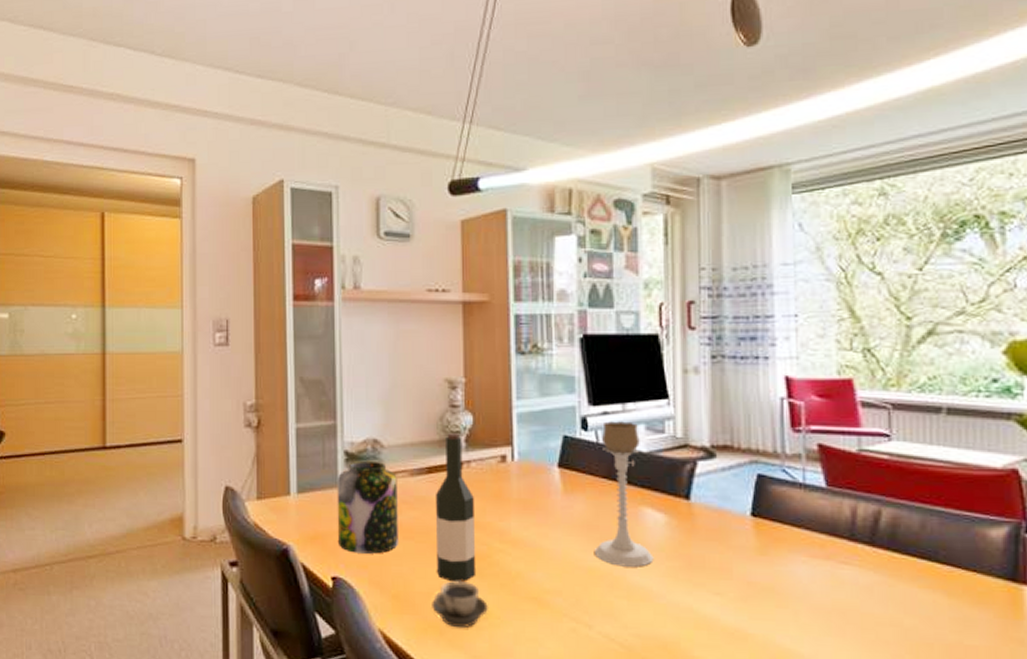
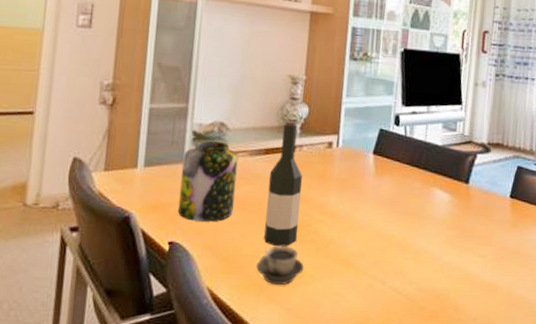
candle holder: present [593,421,654,567] -> none [393,119,438,236]

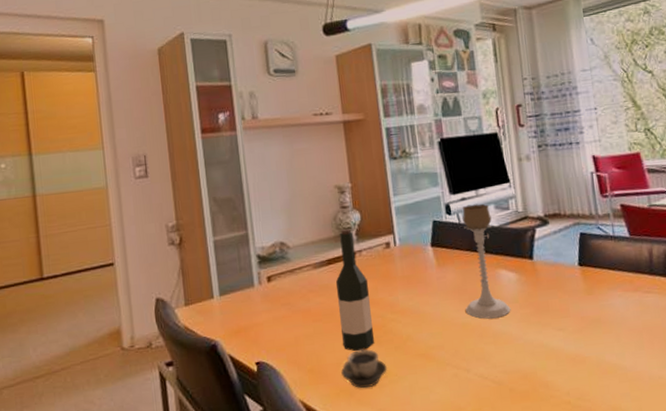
jar: present [177,140,238,222] -> none [253,260,309,339]
candle holder: none [393,119,438,236] -> present [463,204,511,319]

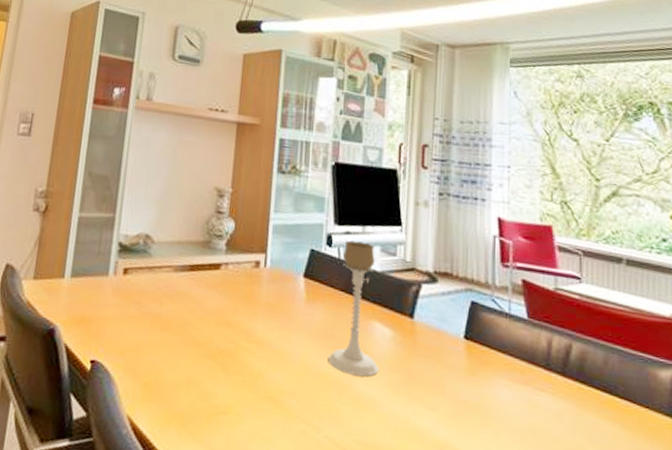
wine bottle: present [335,229,375,352] -> none [187,236,228,376]
cup: present [341,349,387,389] -> none [178,374,229,422]

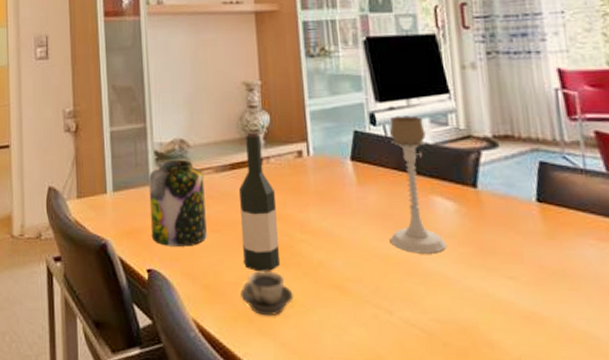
jar: none [100,253,162,342] -> present [148,159,207,247]
cup: none [178,374,229,422] -> present [240,271,293,317]
wine bottle: none [187,236,228,376] -> present [238,132,281,272]

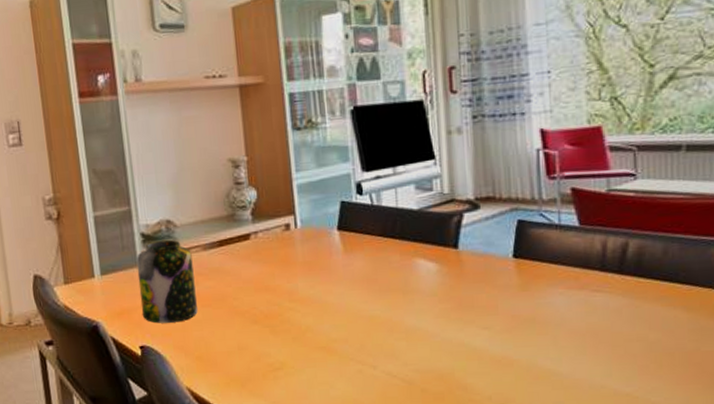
wine bottle: present [238,132,281,272] -> none [227,208,270,341]
cup: present [240,271,293,317] -> none [232,339,283,380]
candle holder: present [389,116,447,254] -> none [374,183,428,313]

